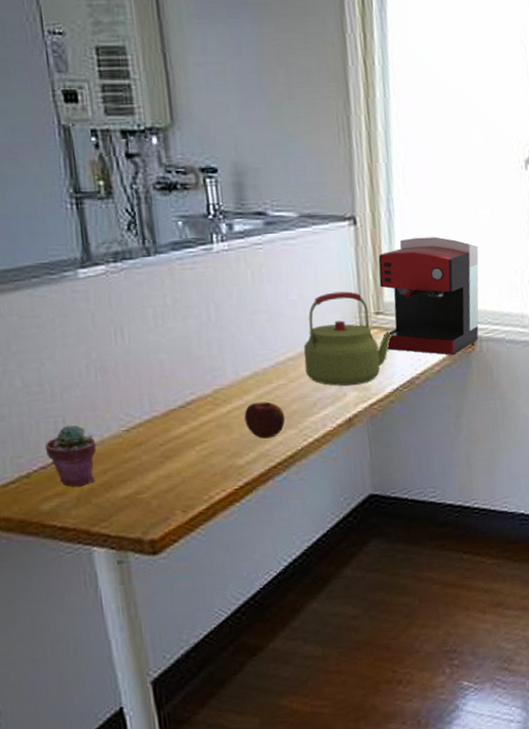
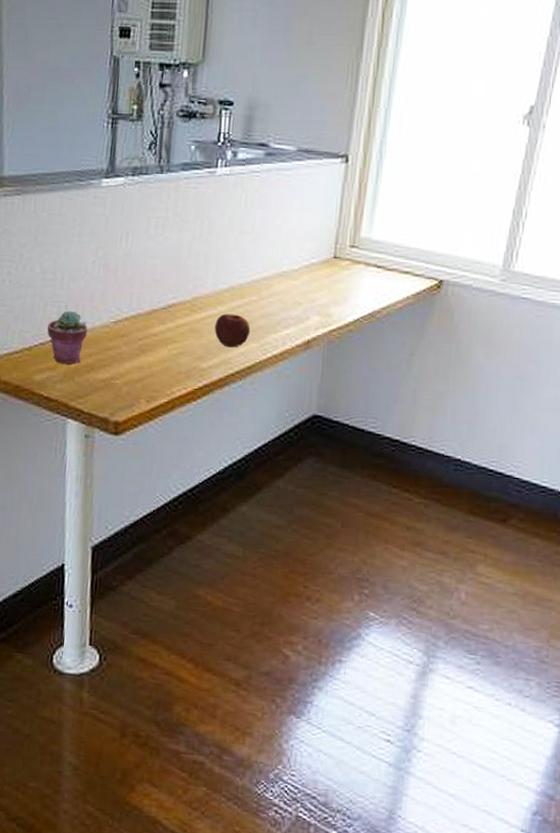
kettle: present [304,291,392,386] -> none [276,222,363,311]
coffee maker: present [378,237,479,355] -> none [354,180,462,295]

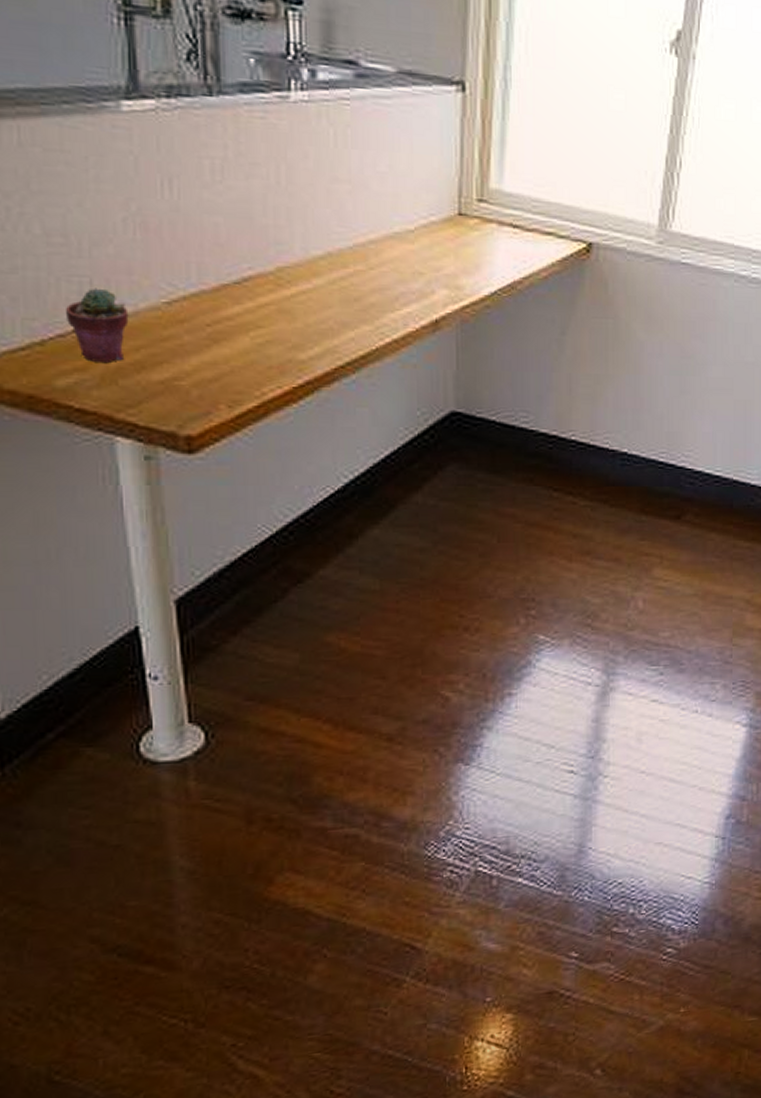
apple: present [214,313,251,348] -> none [311,288,360,332]

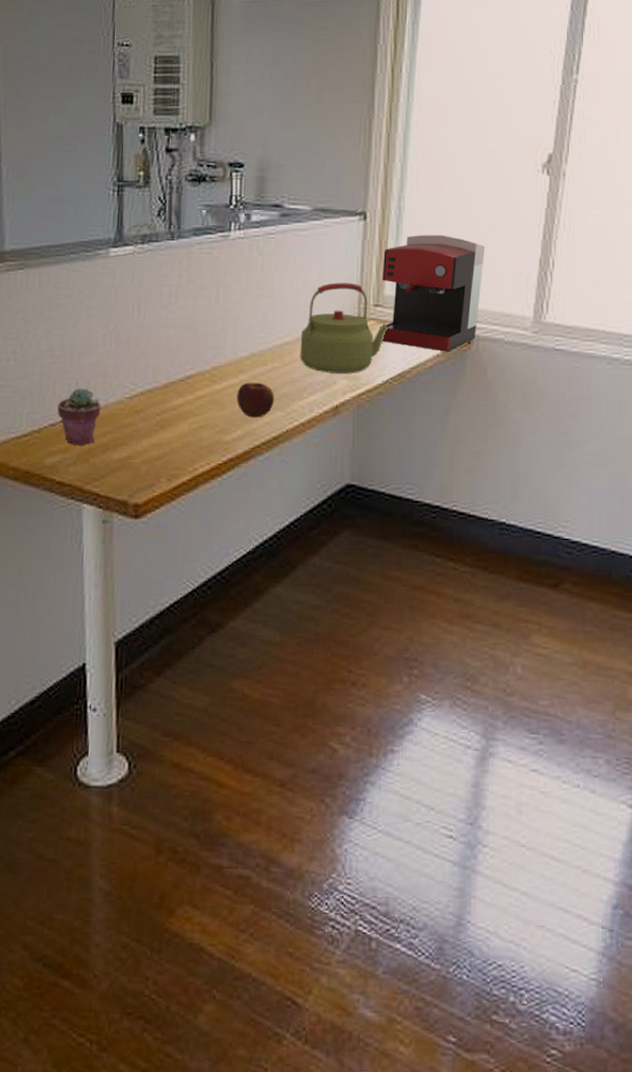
apple: none [311,288,360,332] -> present [236,382,275,418]
kettle: none [388,168,496,282] -> present [300,282,389,373]
coffee maker: none [485,116,606,261] -> present [380,235,486,352]

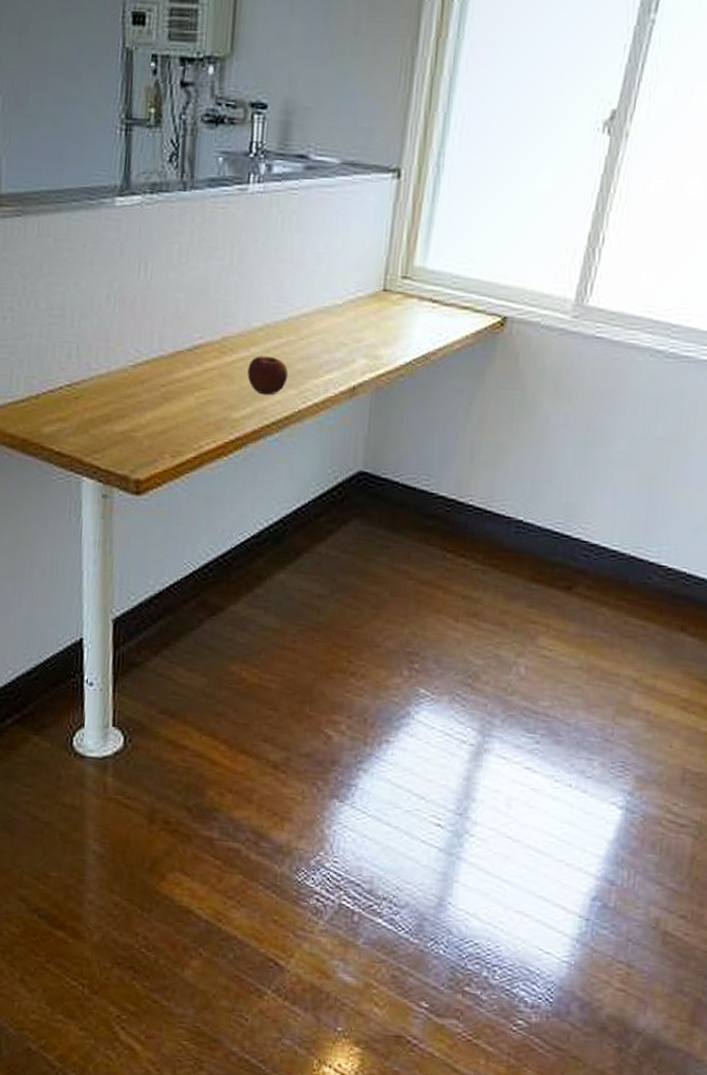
potted succulent: present [57,388,101,445] -> none [56,352,103,414]
kettle: present [300,282,389,373] -> none [317,249,416,352]
coffee maker: present [380,235,486,352] -> none [406,198,530,334]

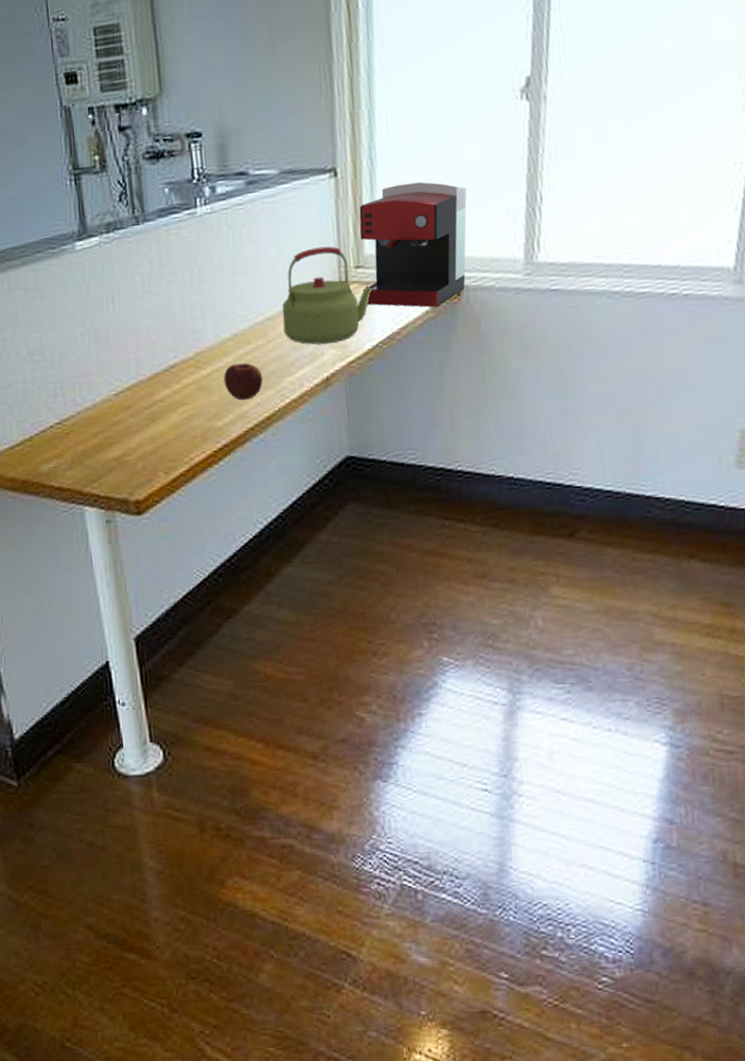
kettle: none [317,249,416,352] -> present [282,246,373,345]
coffee maker: none [406,198,530,334] -> present [359,181,467,308]

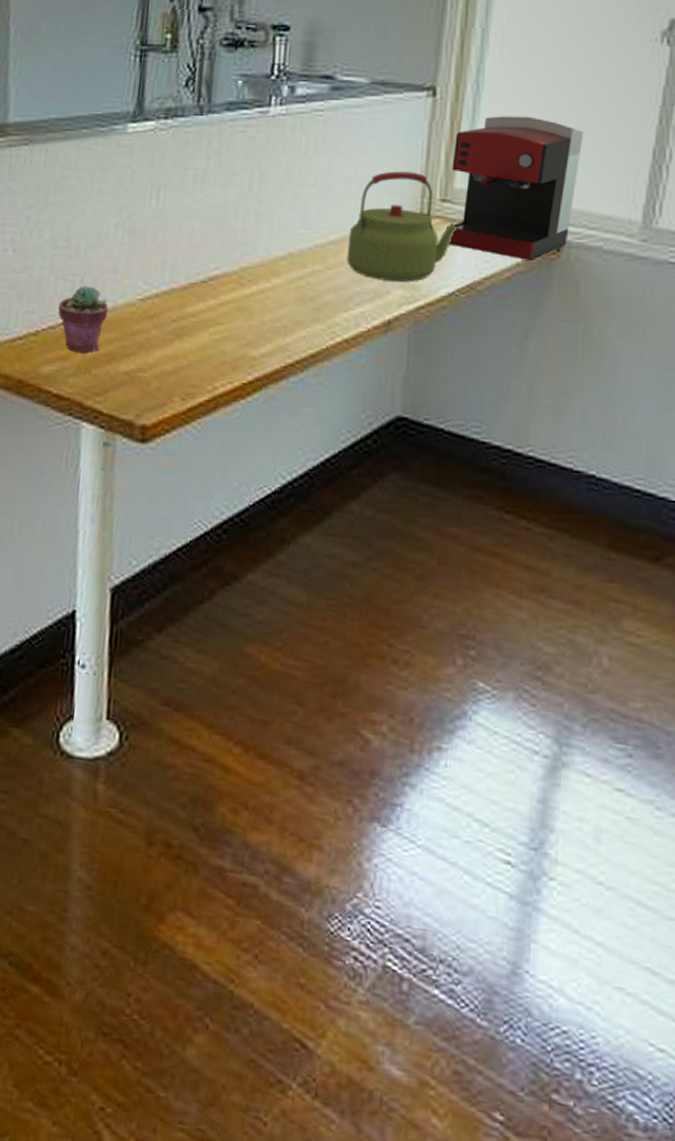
potted succulent: none [45,390,89,449] -> present [58,285,109,353]
apple: present [223,363,263,400] -> none [268,287,315,331]

